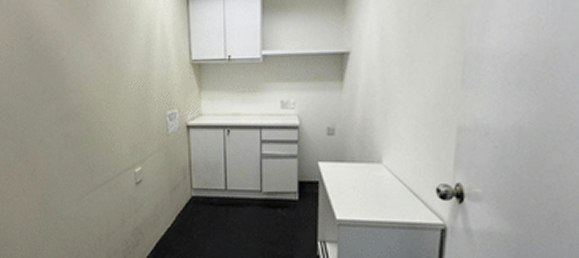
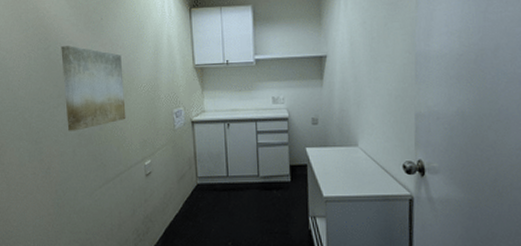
wall art: none [44,35,115,131] -> present [61,46,126,131]

